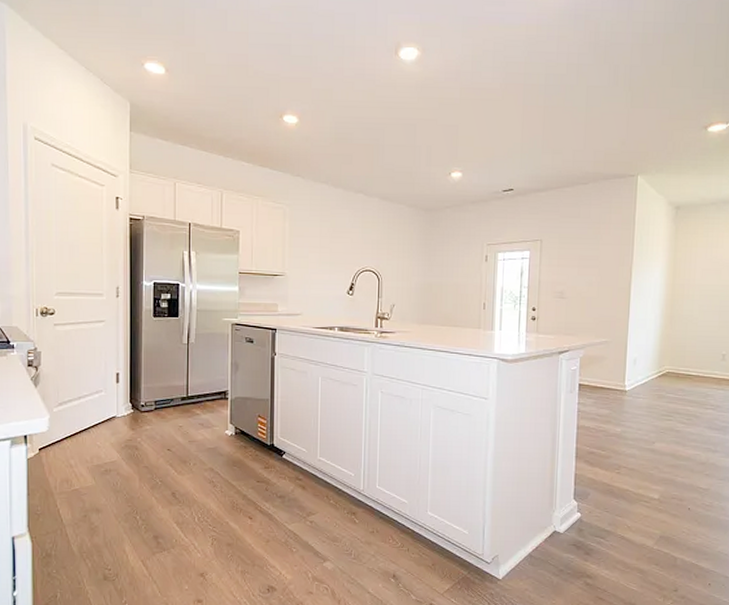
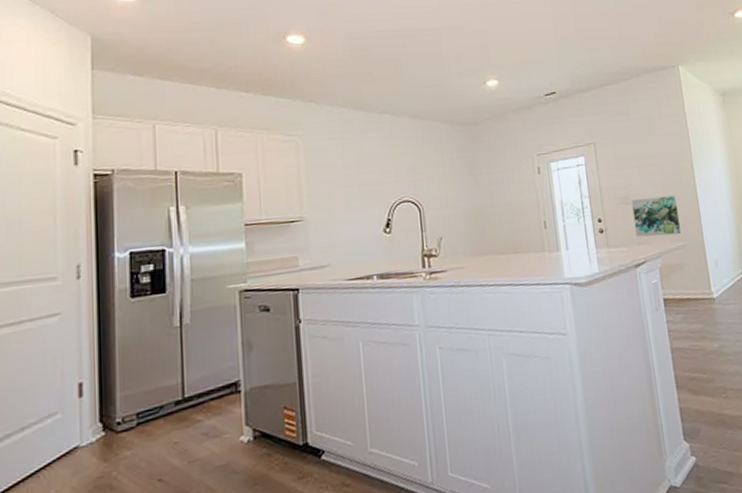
wall art: none [564,295,610,332] -> present [631,195,682,237]

